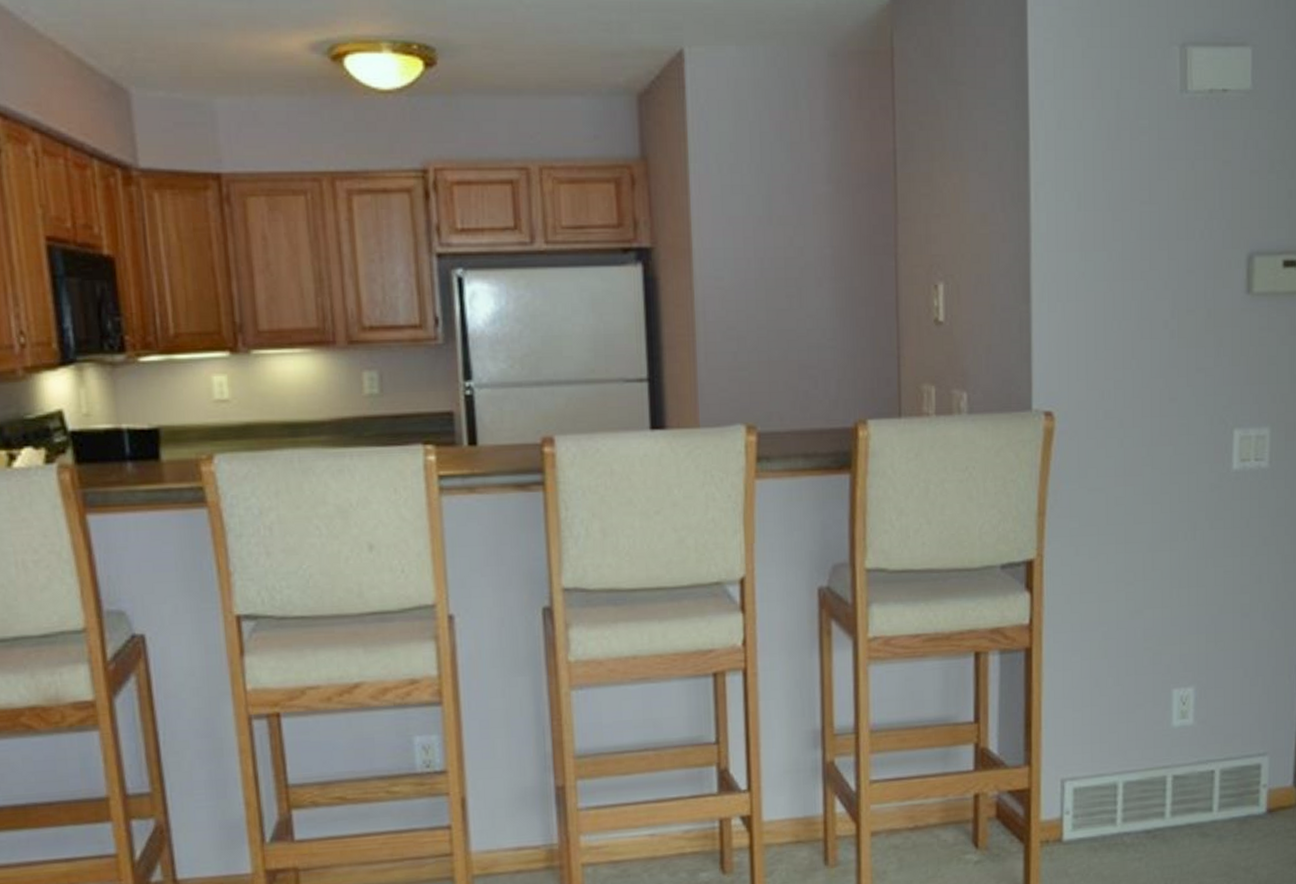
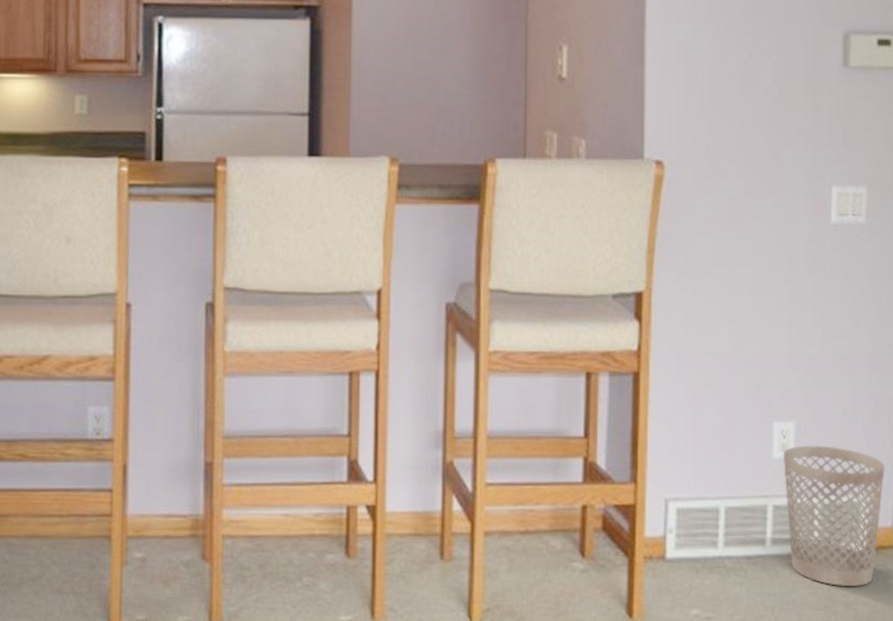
wastebasket: none [1182,709,1285,852] -> present [782,445,885,587]

